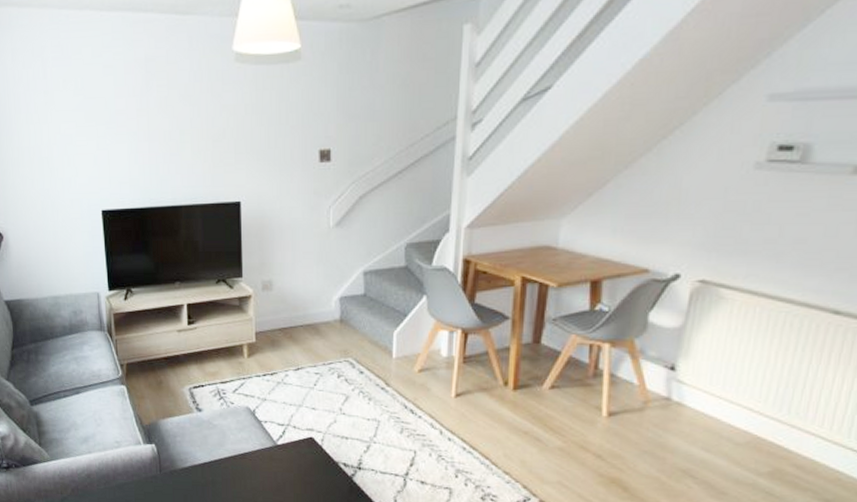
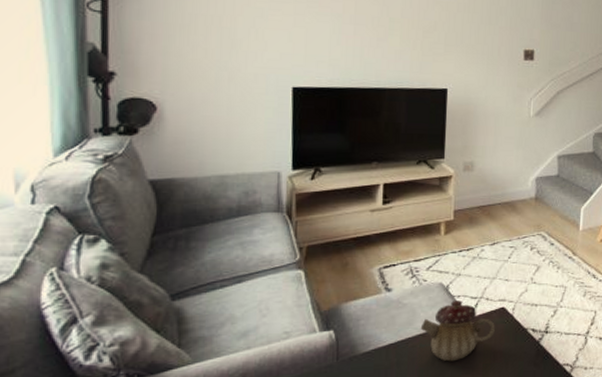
teapot: none [231,426,305,487] -> present [420,300,496,362]

